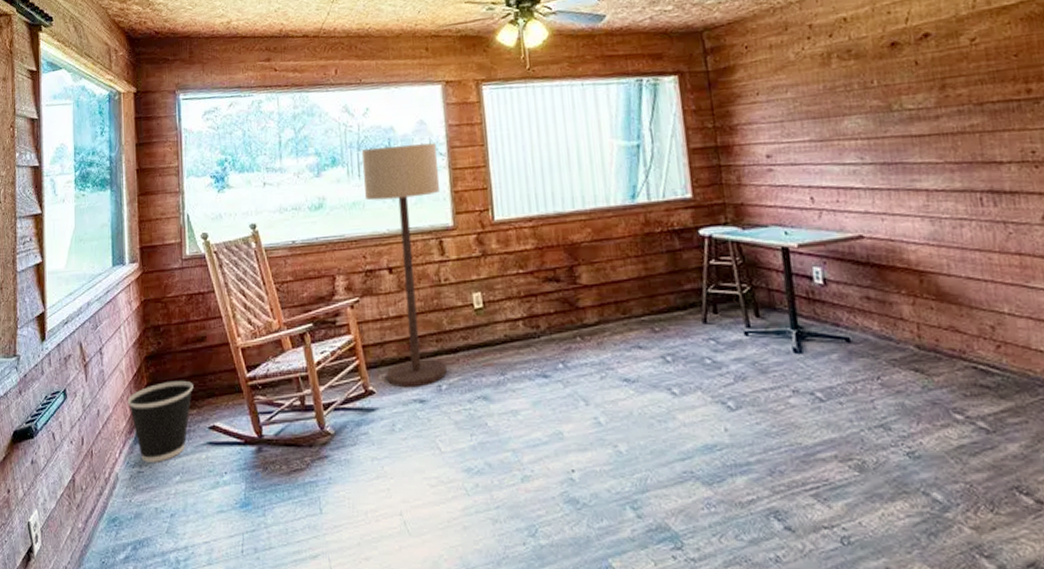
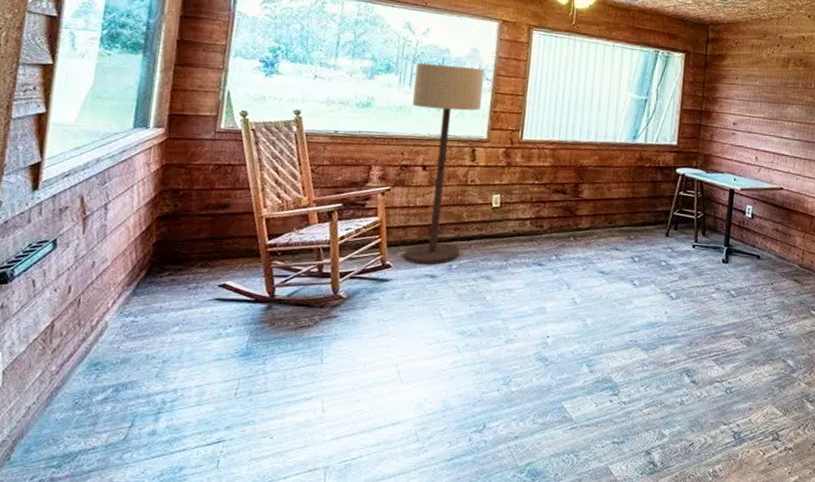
wastebasket: present [127,380,193,462] -> none [129,241,208,314]

